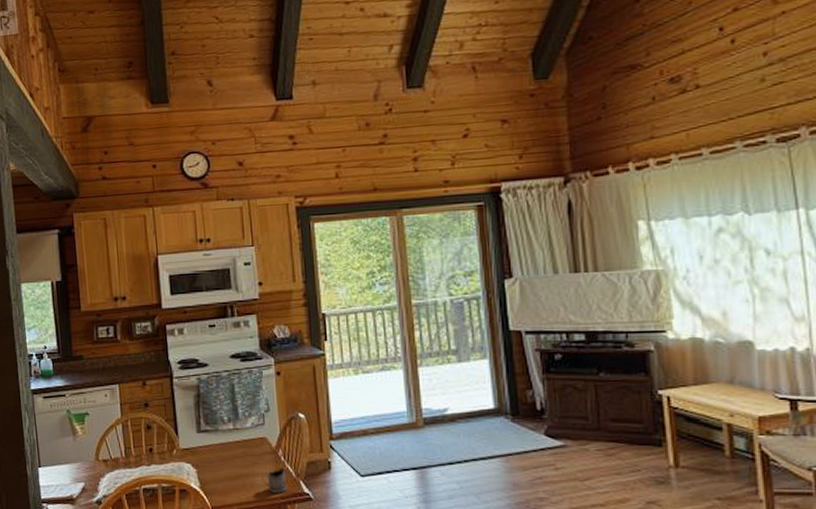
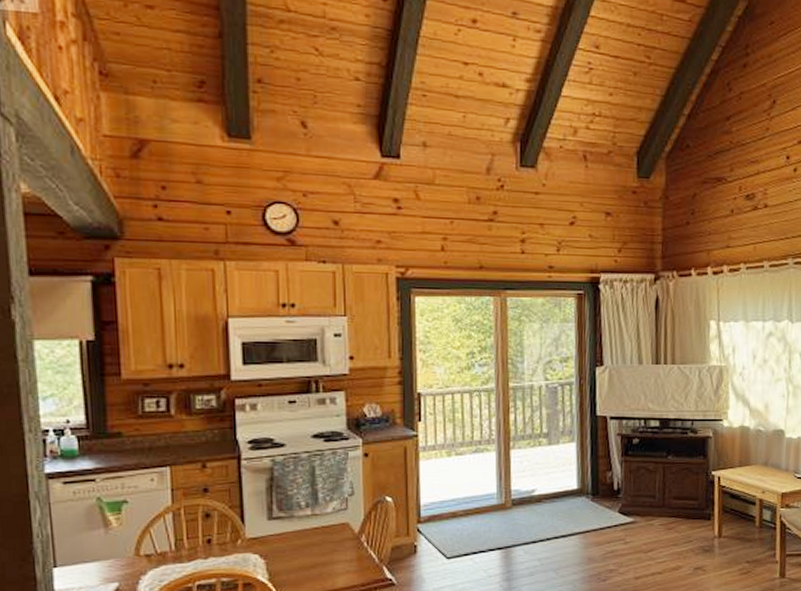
tea glass holder: present [260,467,287,493] -> none [340,553,369,581]

